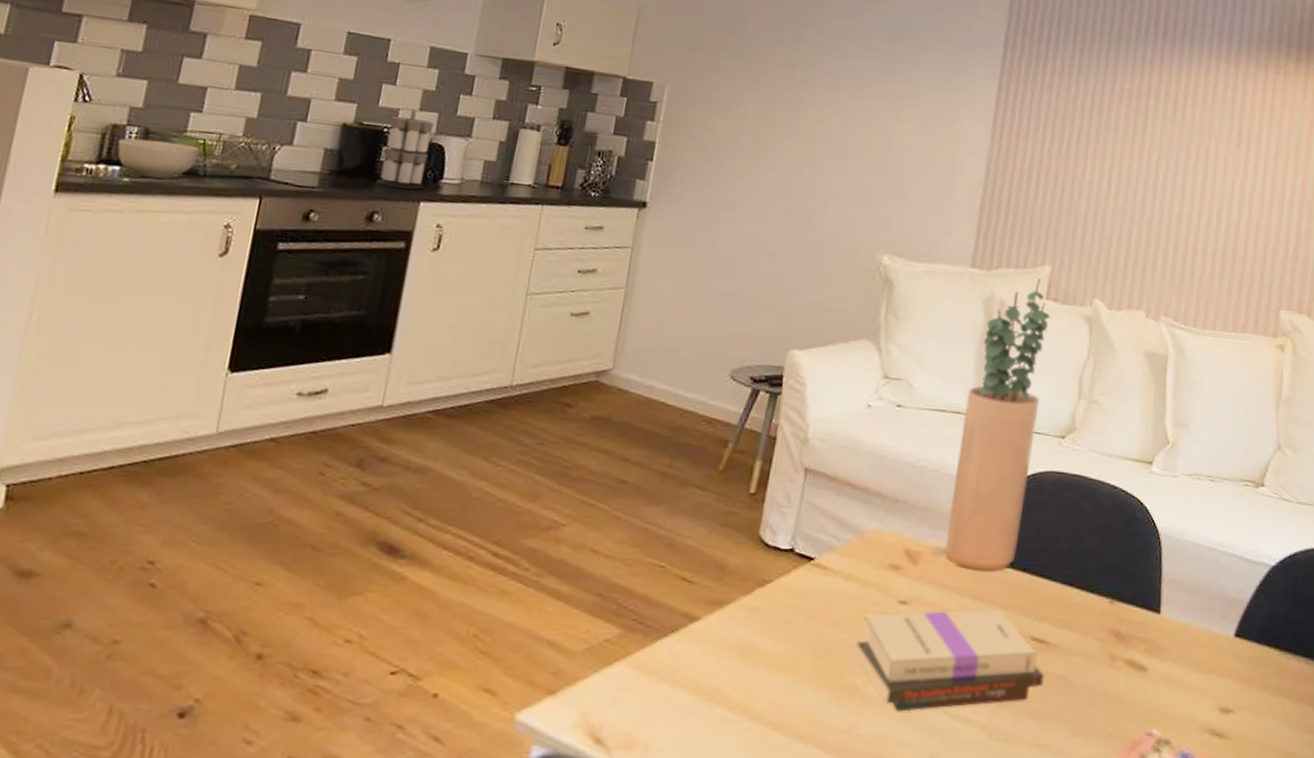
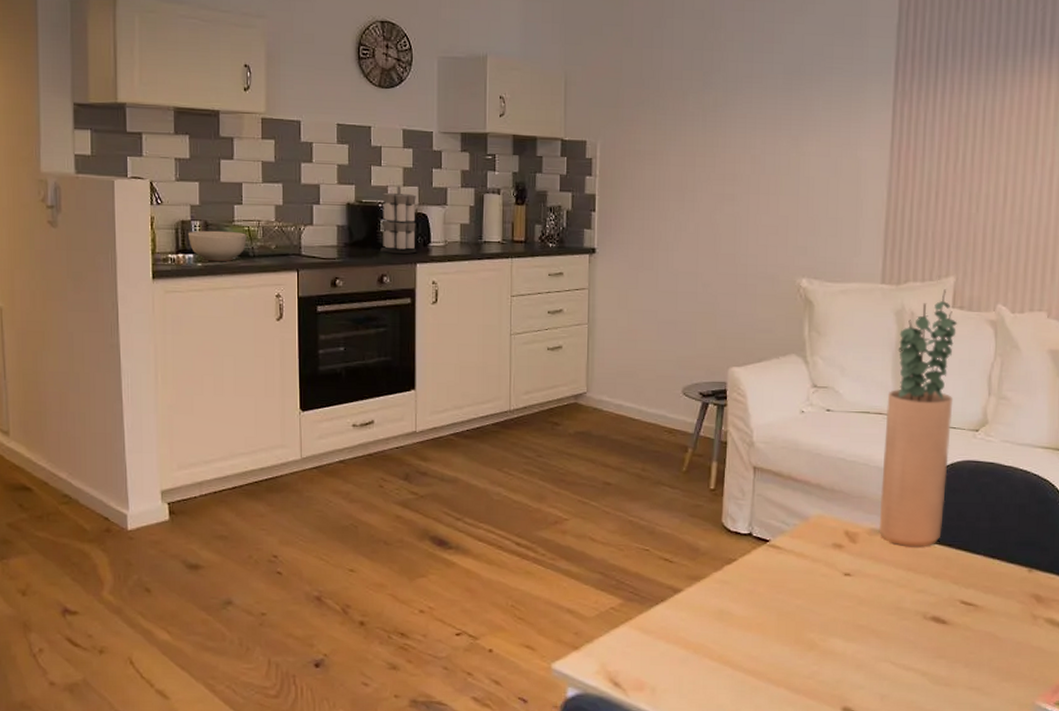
books: present [854,609,1044,712] -> none [810,578,974,662]

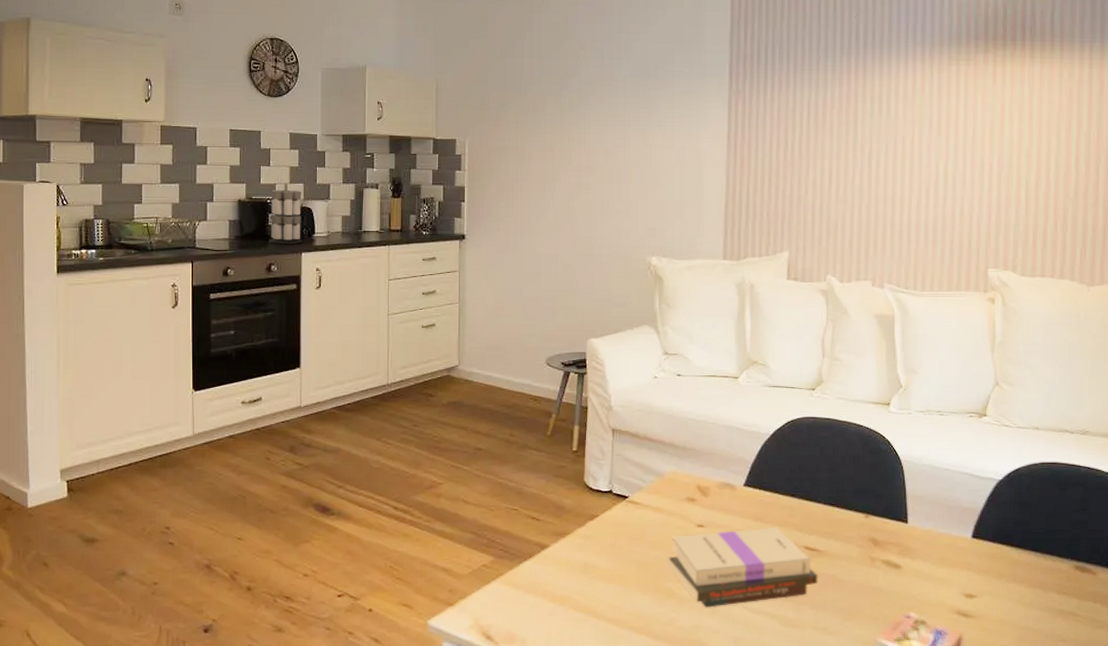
bowl: present [187,230,247,262] -> none [90,227,145,256]
books: none [810,578,974,662] -> present [667,527,818,608]
vase: present [879,289,958,546] -> none [728,263,793,498]

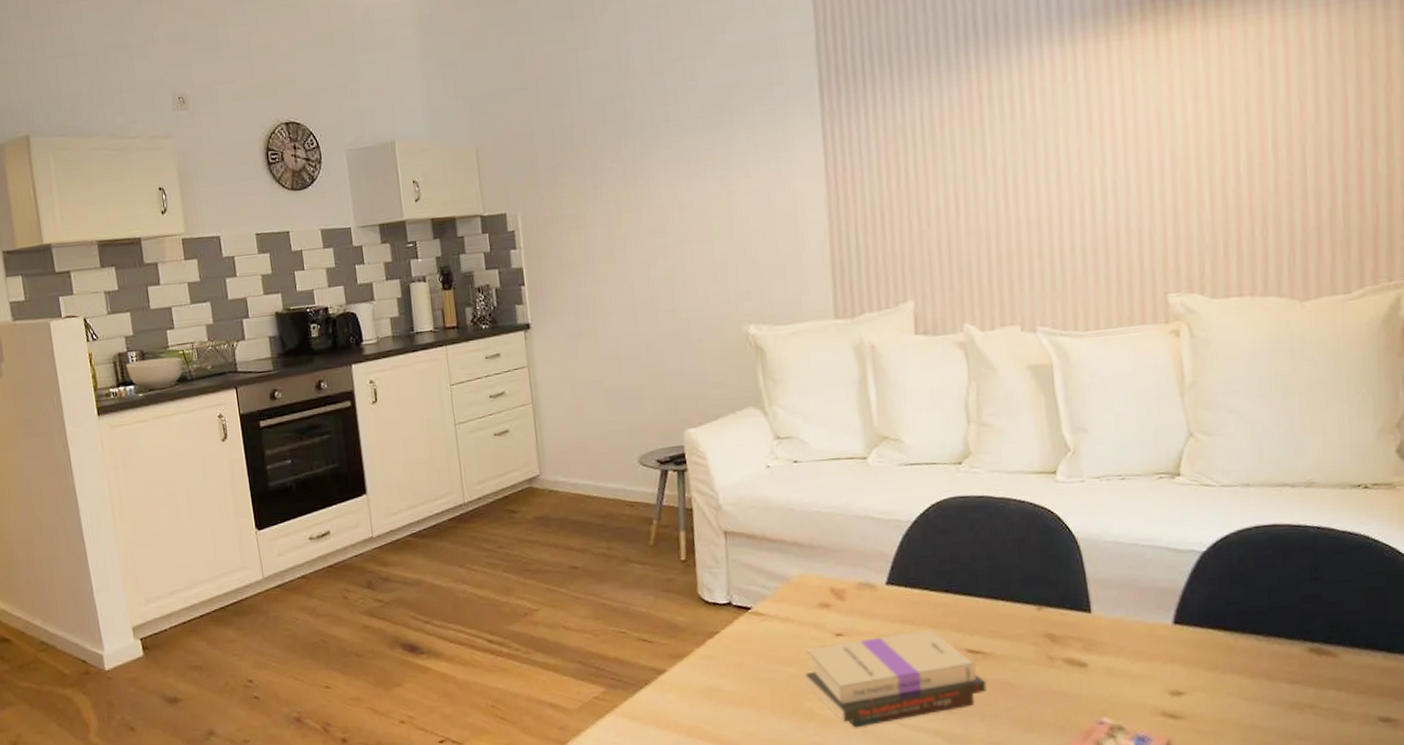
bowl: none [90,227,145,256] -> present [125,357,183,391]
spice rack: present [269,182,302,245] -> none [309,287,351,359]

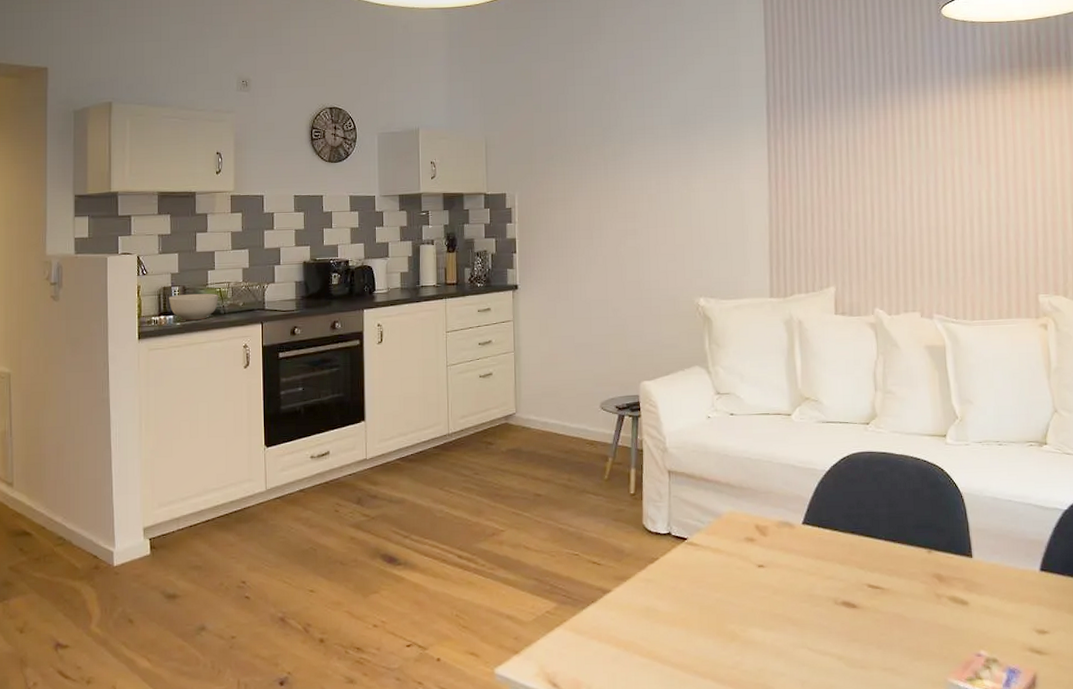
books: present [804,629,987,728] -> none [729,565,883,650]

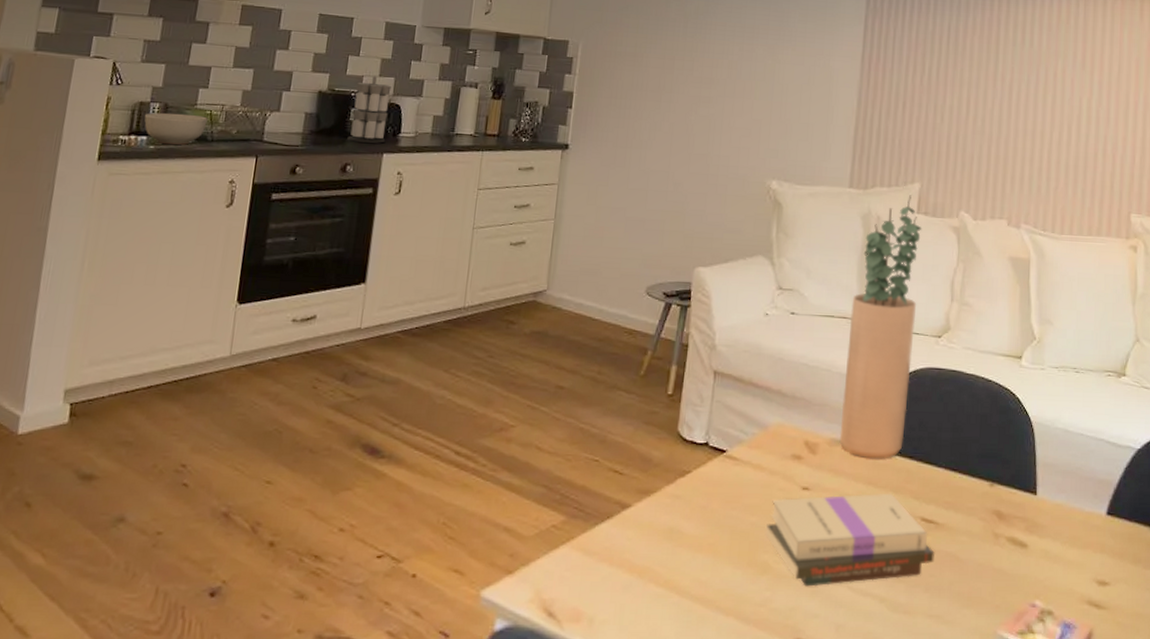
spice rack: none [332,243,364,303] -> present [347,75,391,145]
books: none [729,565,883,650] -> present [765,493,934,587]
vase: none [784,298,845,536] -> present [839,195,922,458]

